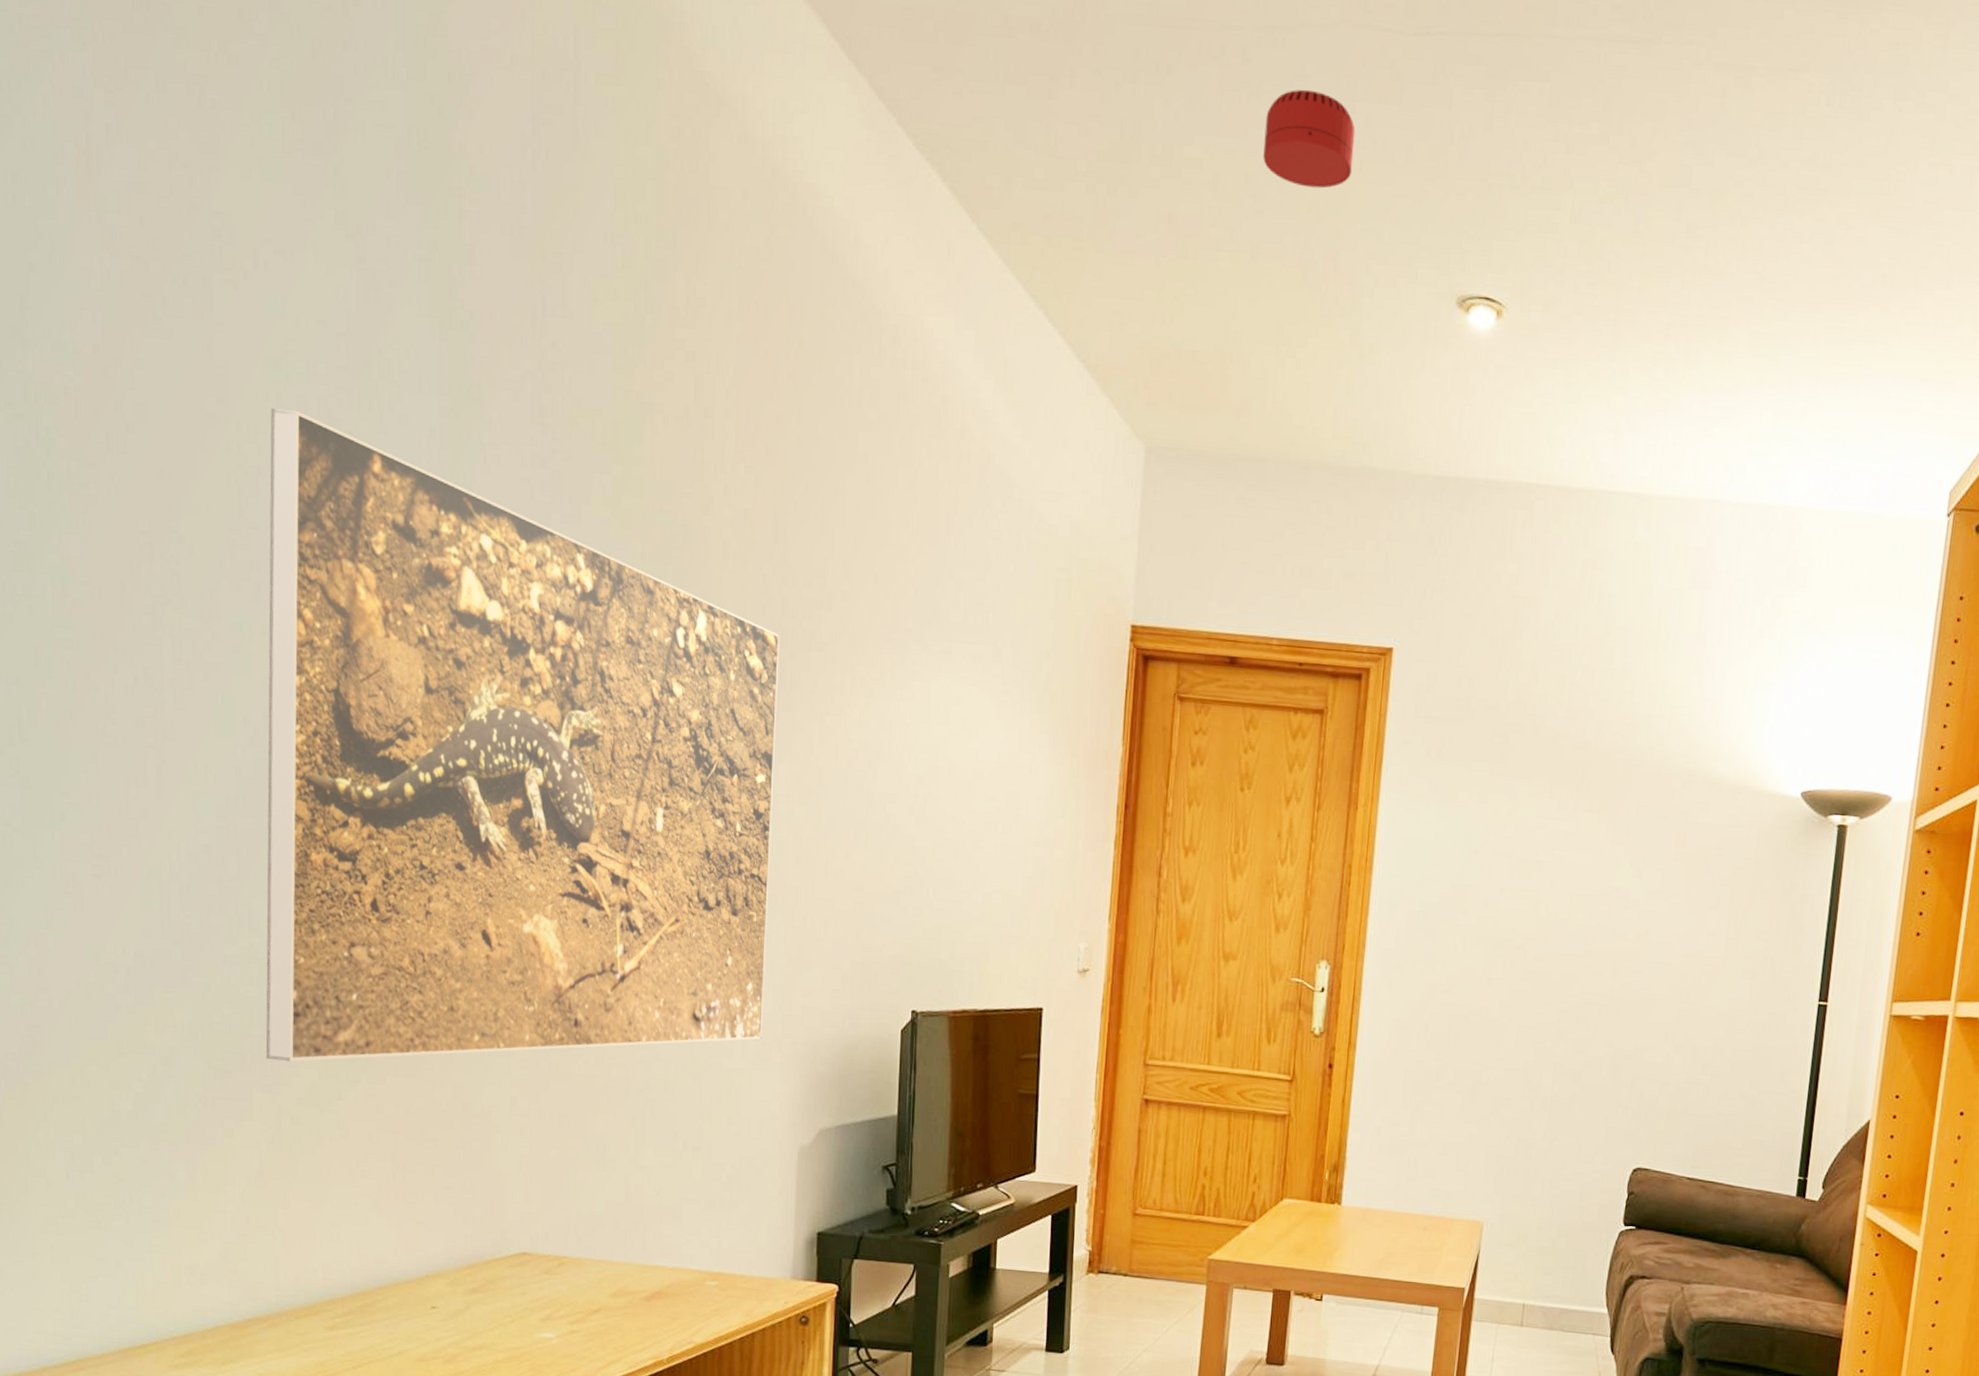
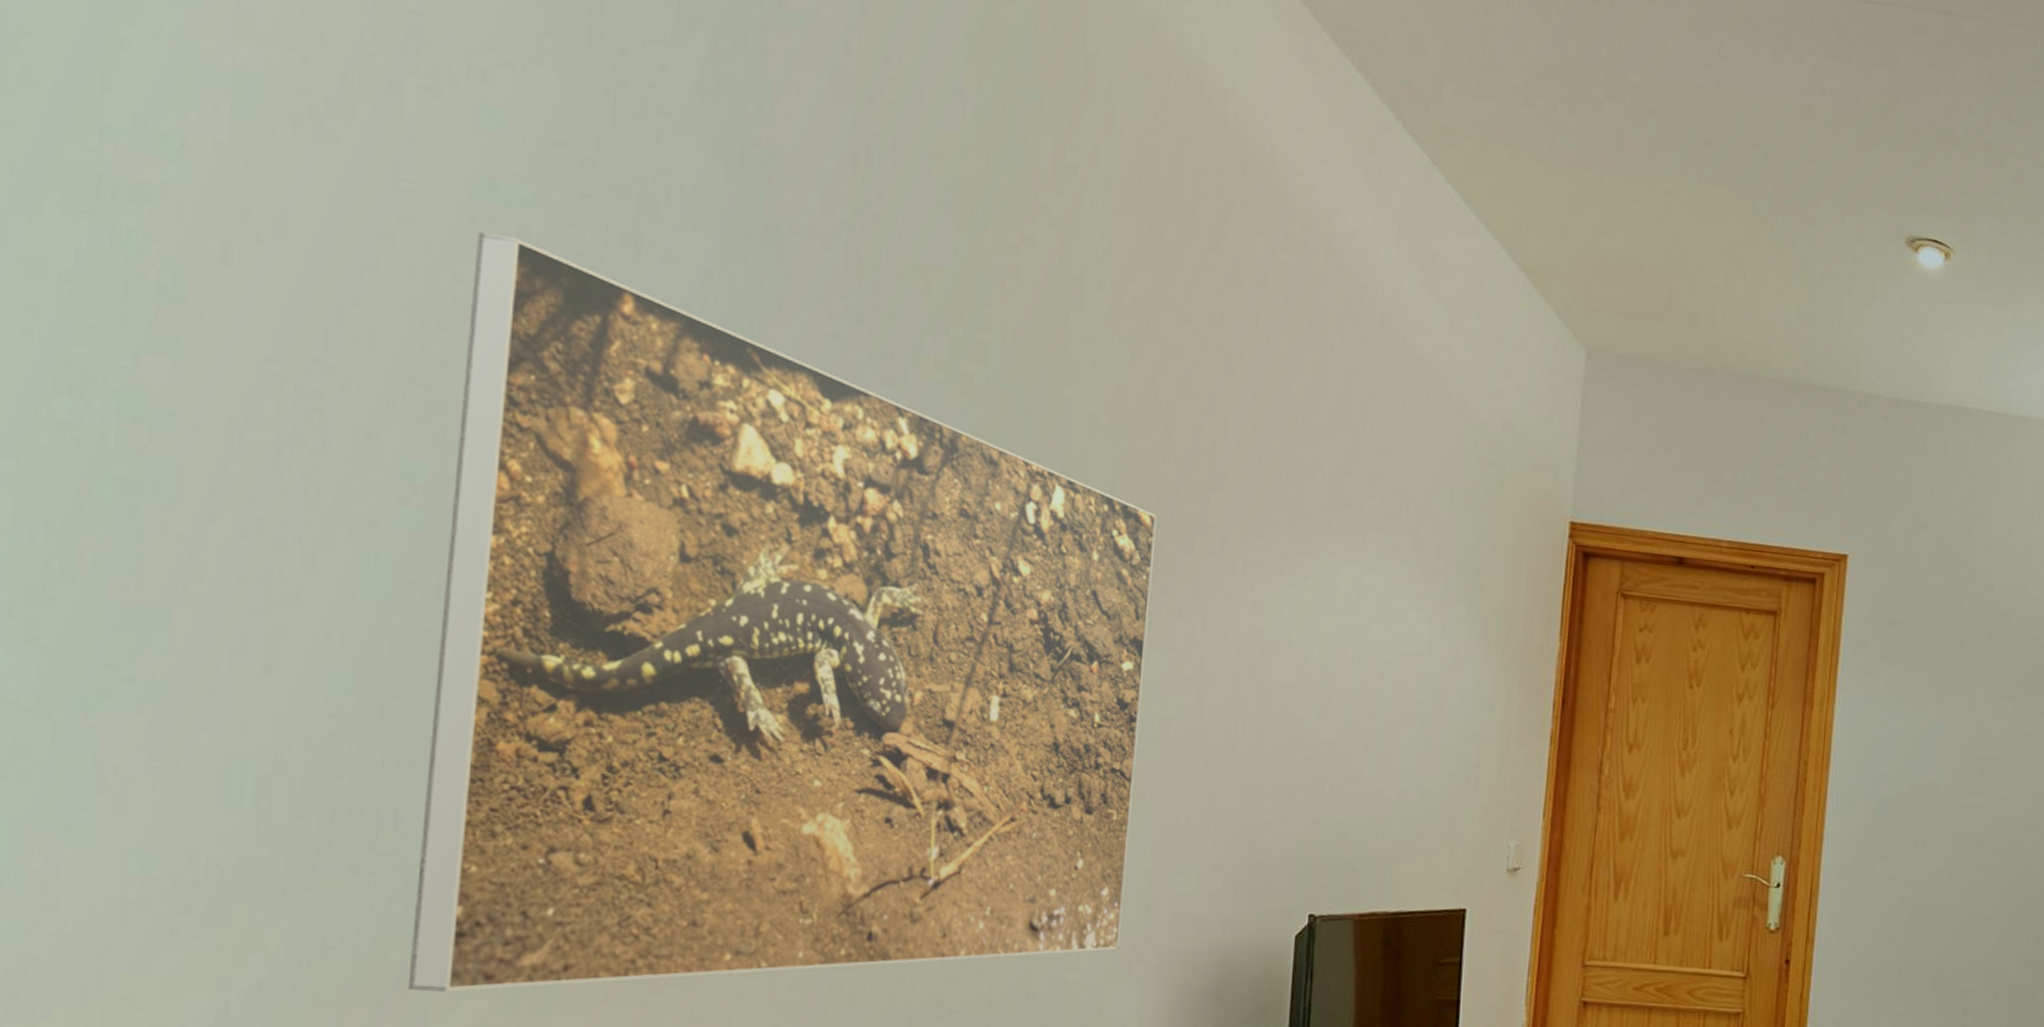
smoke detector: present [1263,89,1356,189] -> none [1711,35,1804,128]

